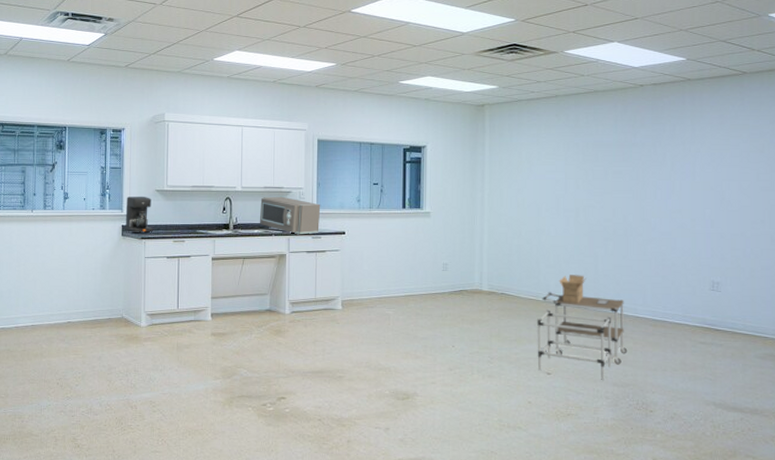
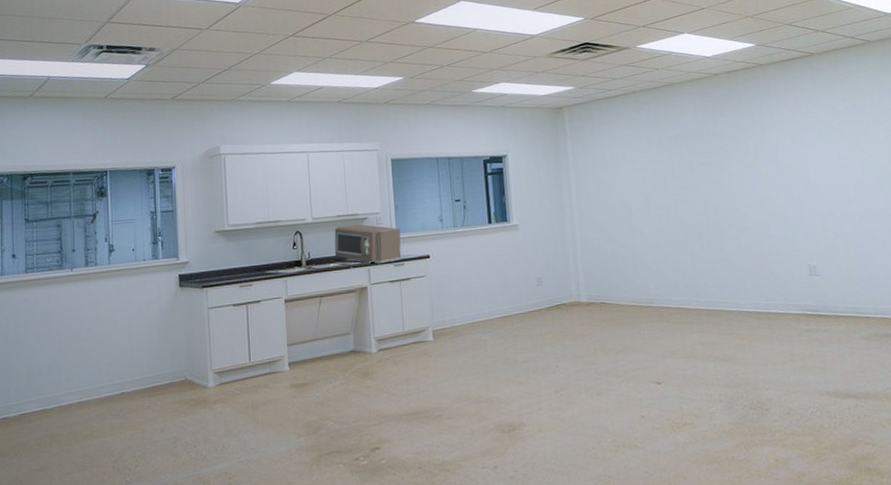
coffee maker: present [124,196,153,233] -> none [181,239,215,282]
utility cart: present [537,275,628,380] -> none [640,274,736,383]

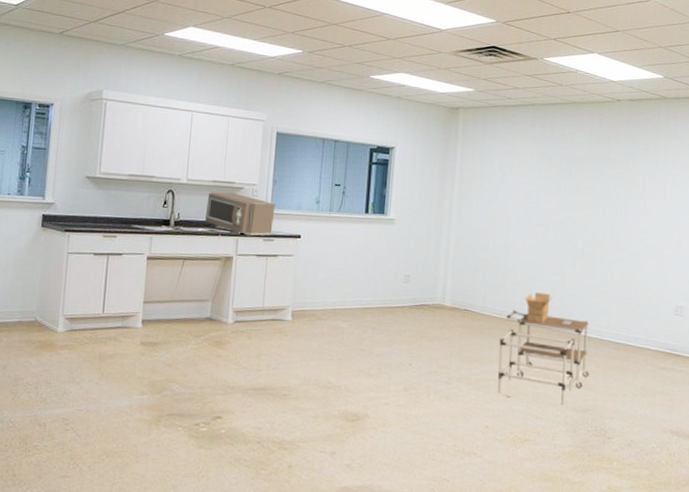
utility cart: none [640,274,736,383] -> present [497,293,589,405]

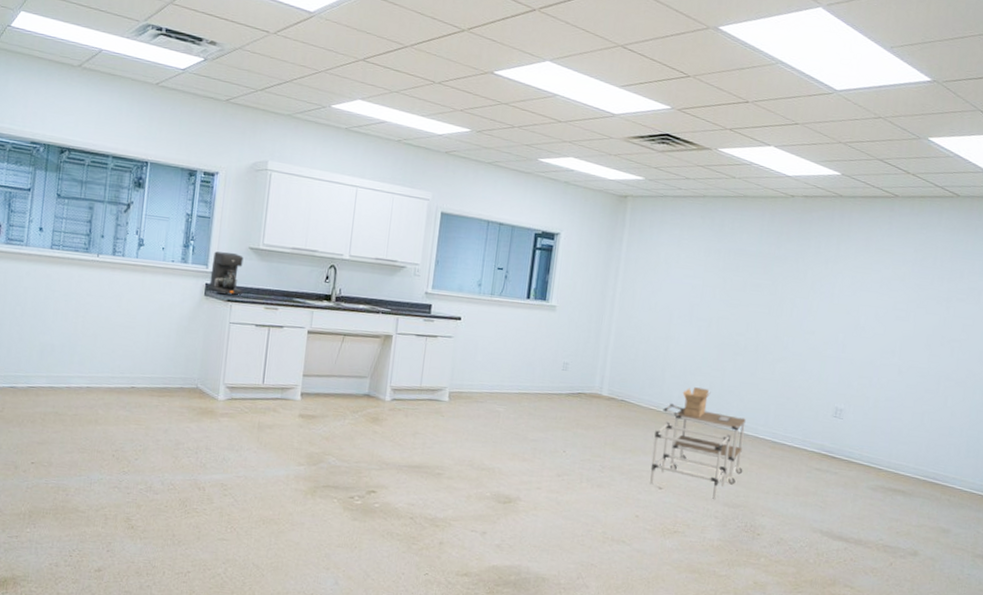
coffee maker: none [45,182,80,225] -> present [208,251,244,295]
microwave: present [204,191,276,236] -> none [365,269,437,316]

